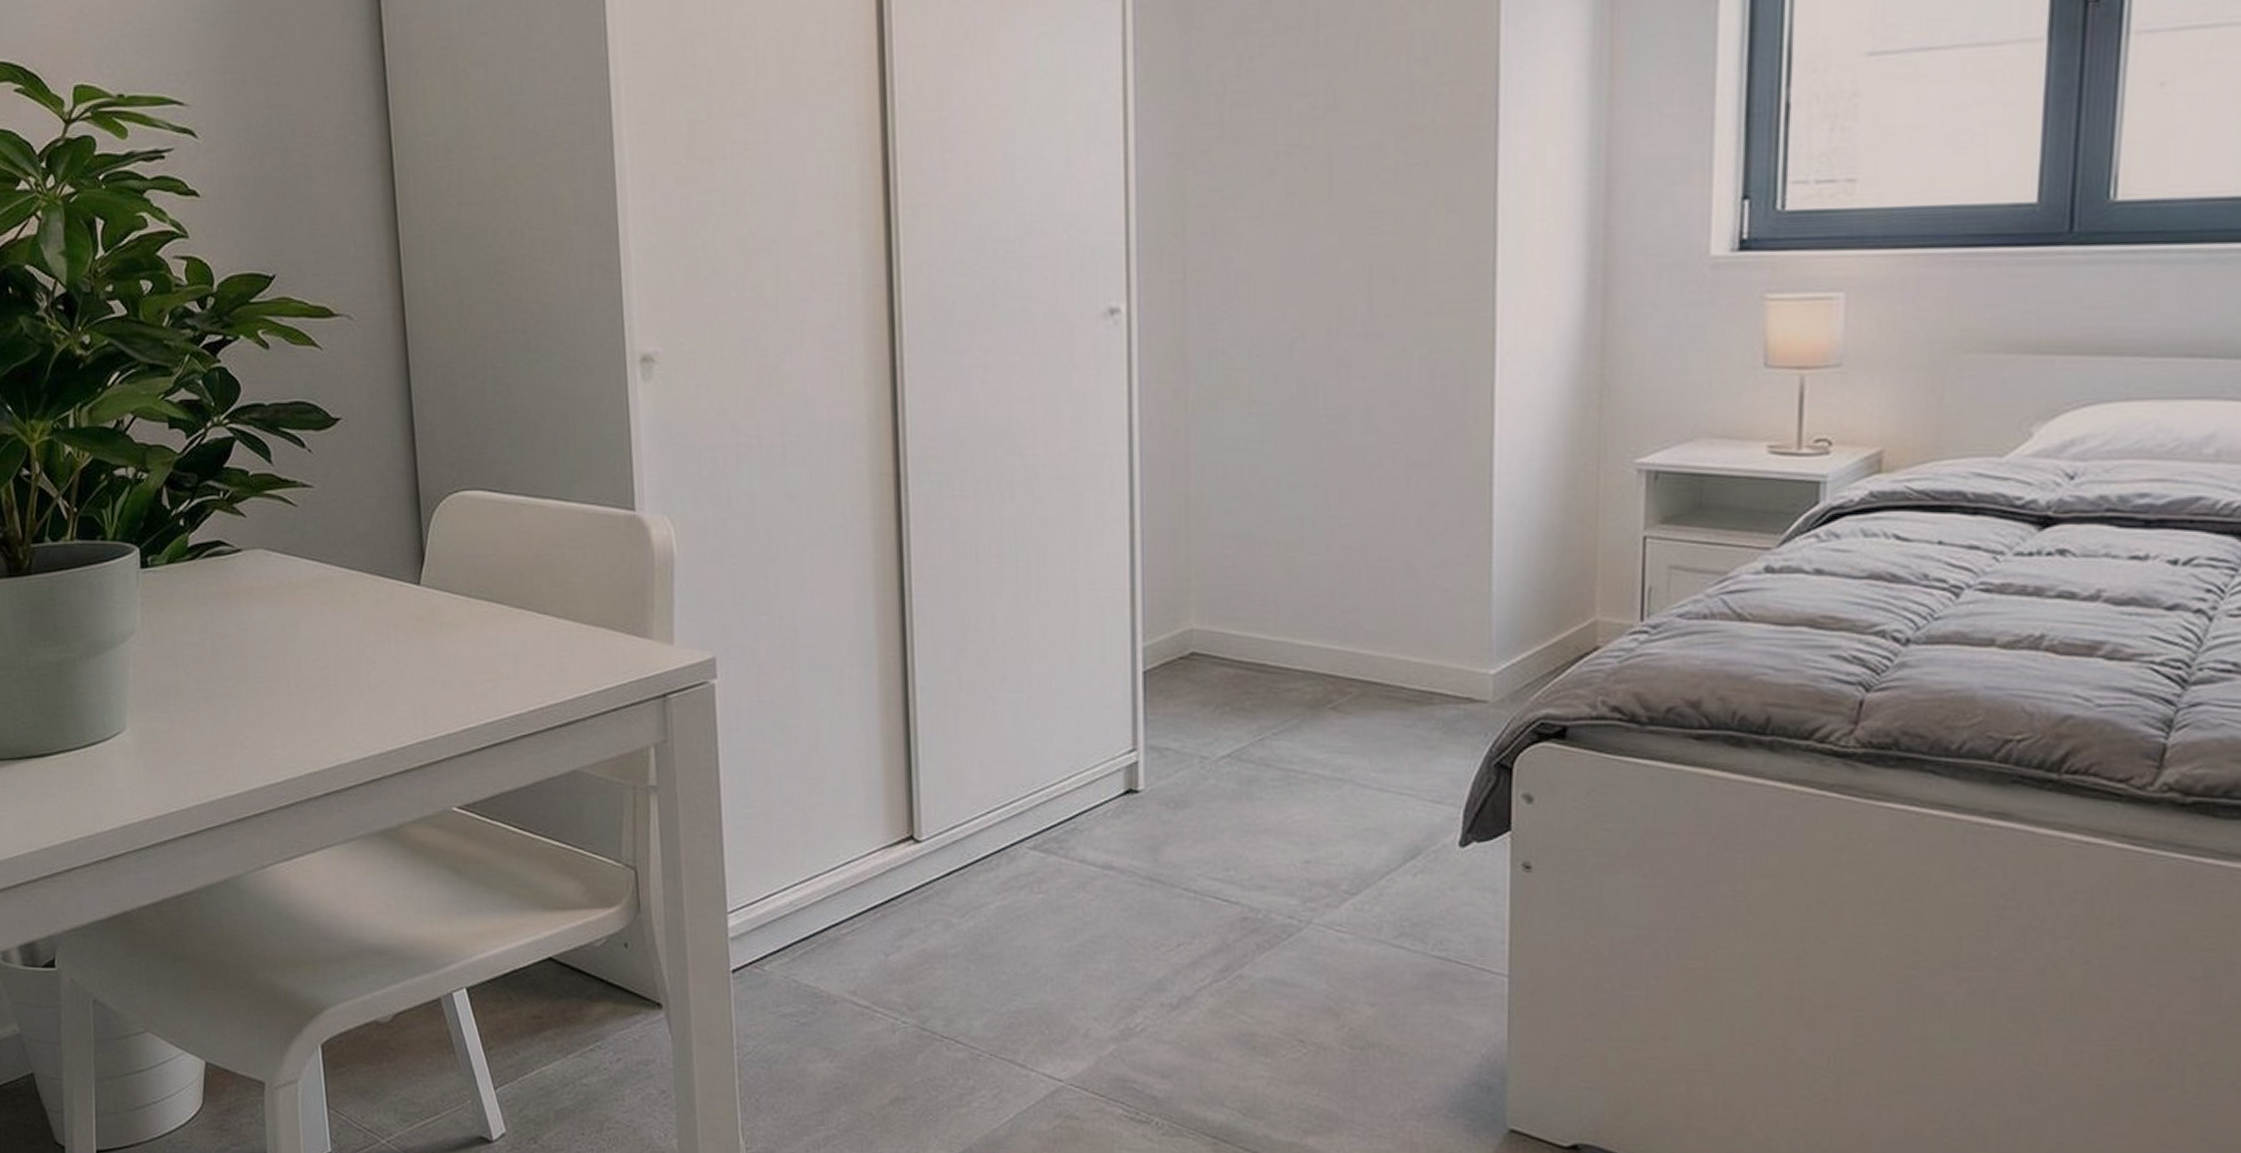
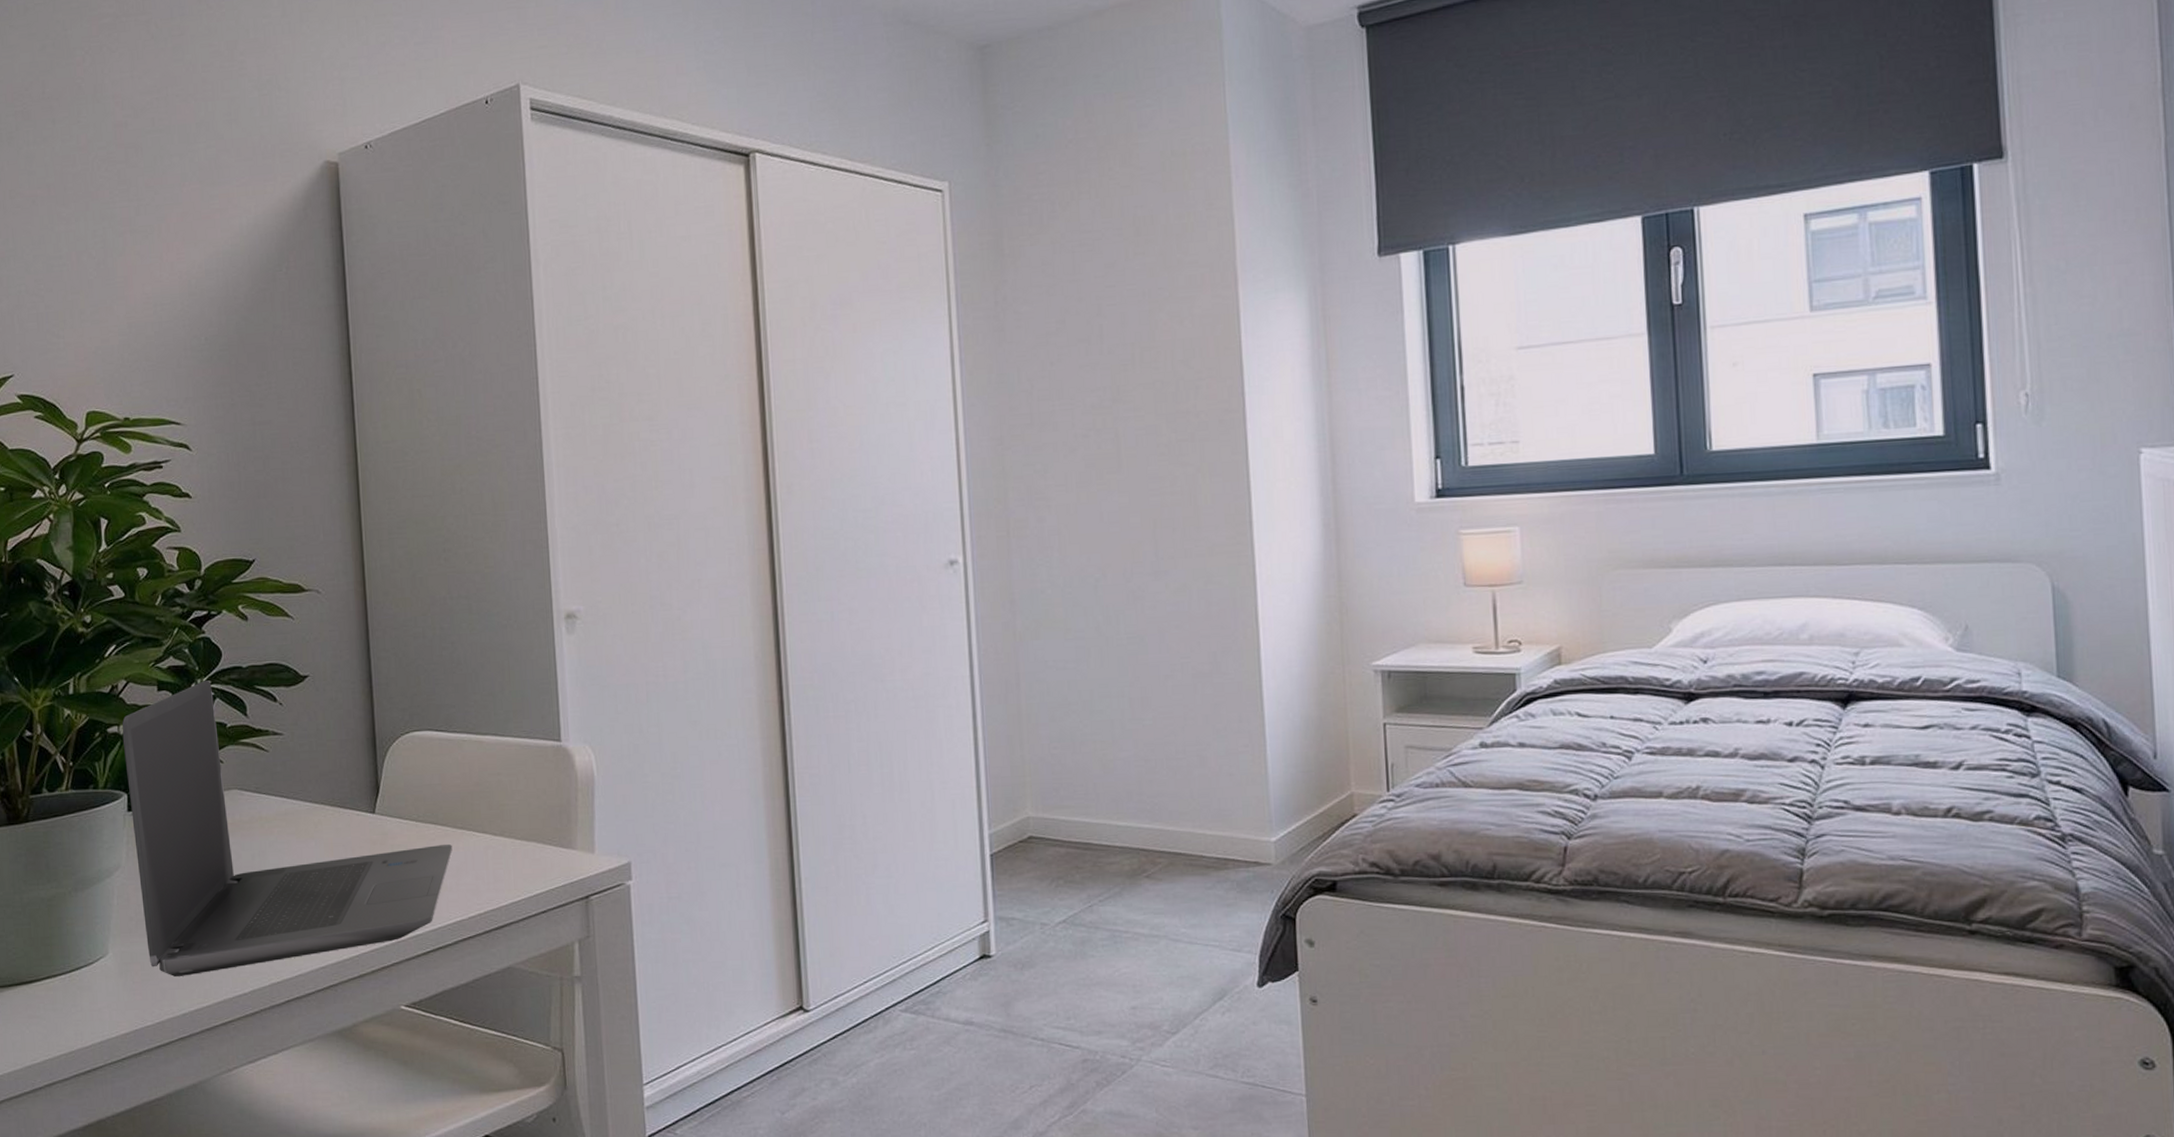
laptop computer: none [130,419,510,759] -> present [122,680,453,976]

